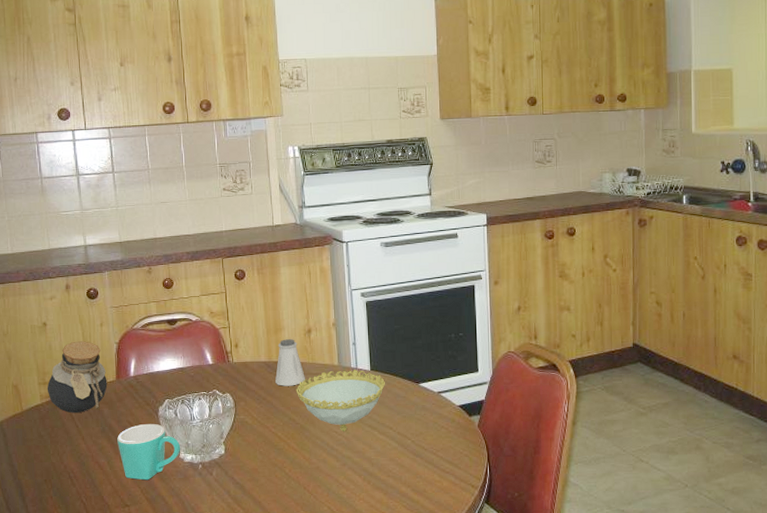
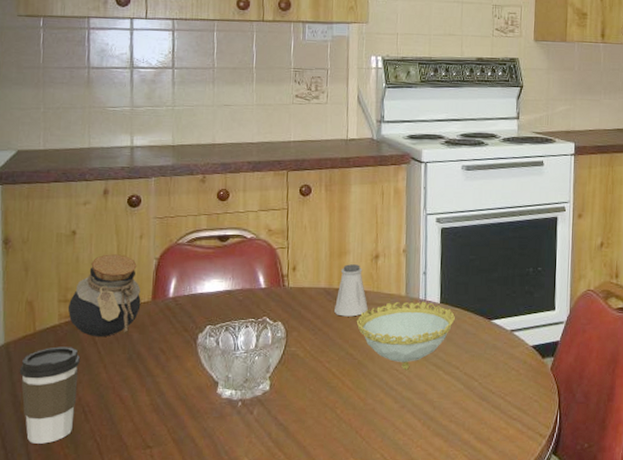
coffee cup: none [13,423,63,505] -> present [19,346,81,444]
mug: present [117,423,180,480] -> none [145,352,219,418]

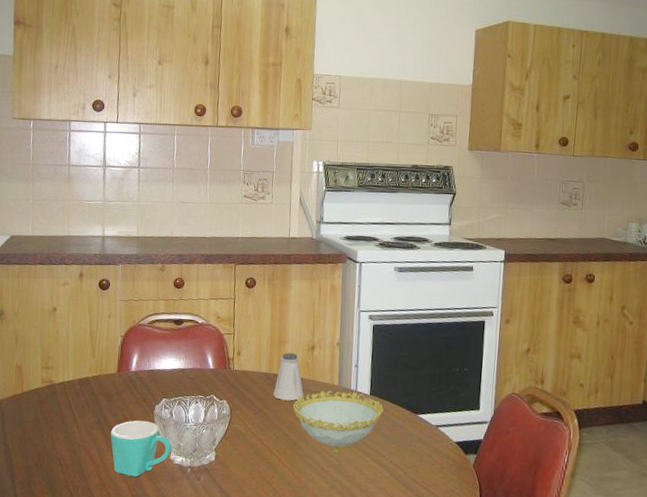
coffee cup: present [19,346,81,444] -> none [9,406,59,488]
jar: present [67,254,141,338] -> none [49,329,108,402]
mug: none [145,352,219,418] -> present [110,420,172,477]

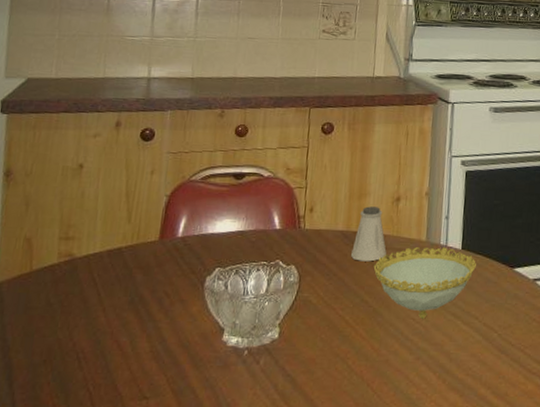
mug: present [110,420,172,477] -> none [146,296,225,367]

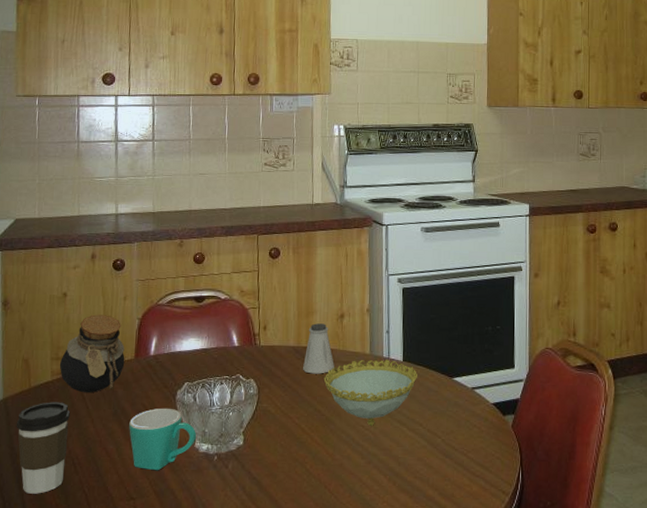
coffee cup: none [10,287,79,393] -> present [16,402,71,494]
jar: none [68,190,148,278] -> present [59,314,125,393]
mug: none [146,296,225,367] -> present [129,408,196,471]

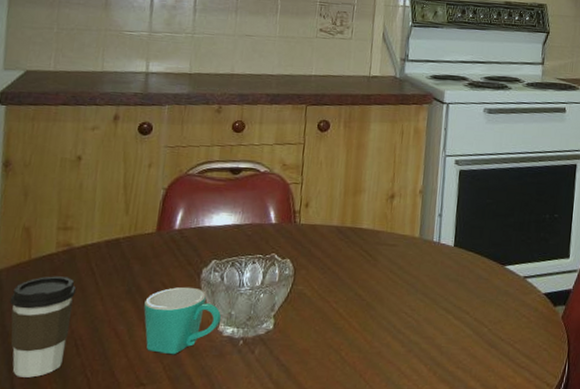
jar: present [59,314,125,393] -> none [66,182,146,268]
saltshaker: present [303,323,334,374] -> none [345,203,380,257]
decorative bowl: present [323,359,417,427] -> none [367,242,468,314]

